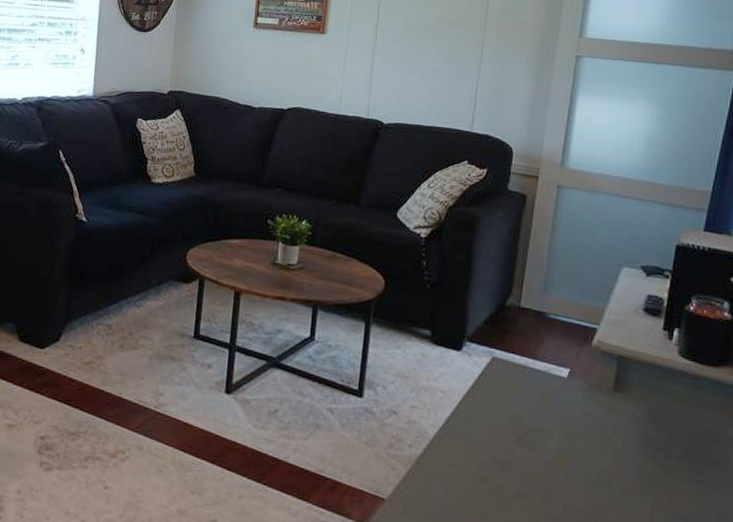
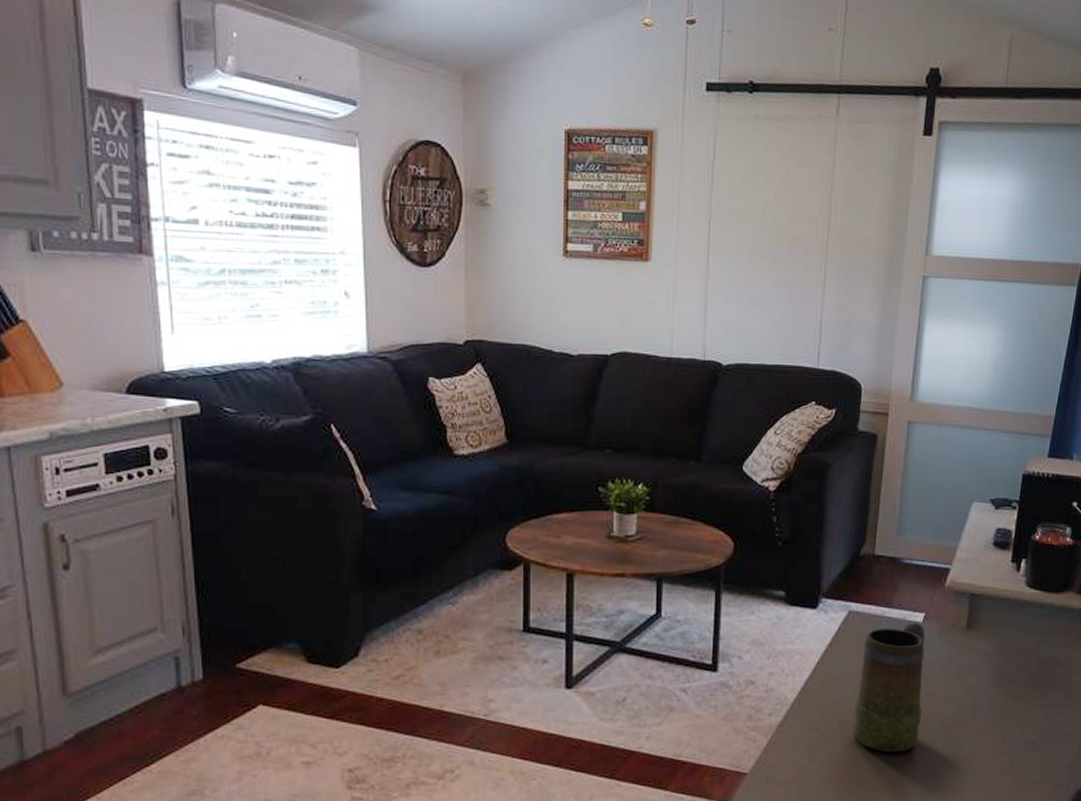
mug: none [491,375,570,504] -> present [852,622,925,753]

